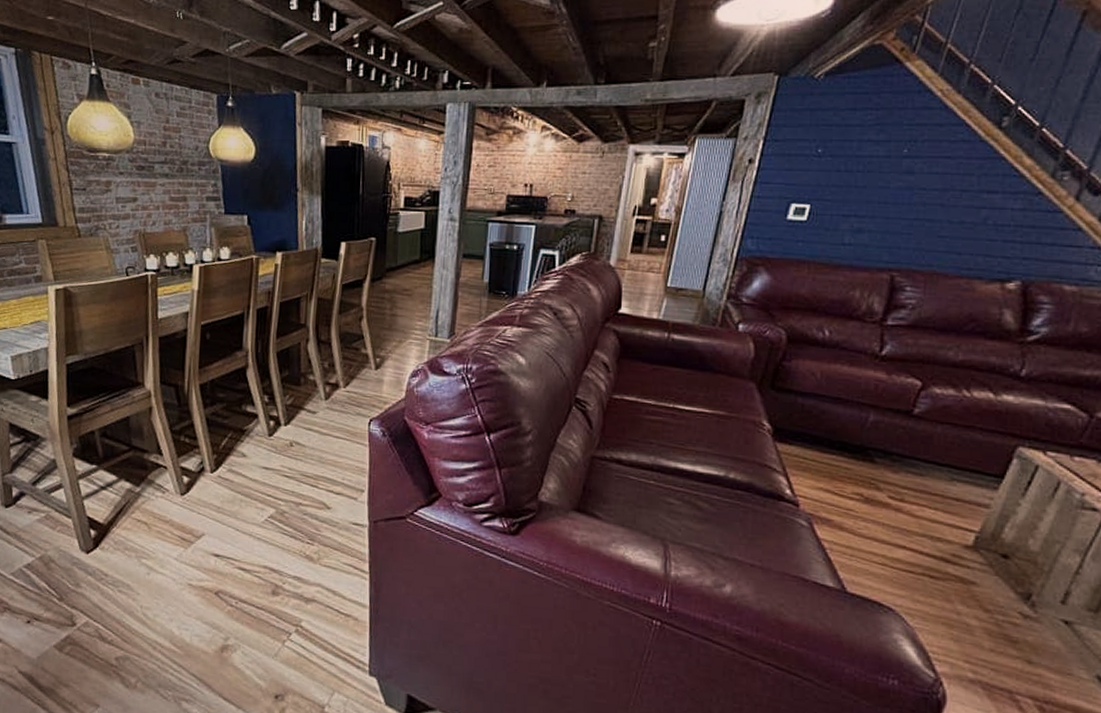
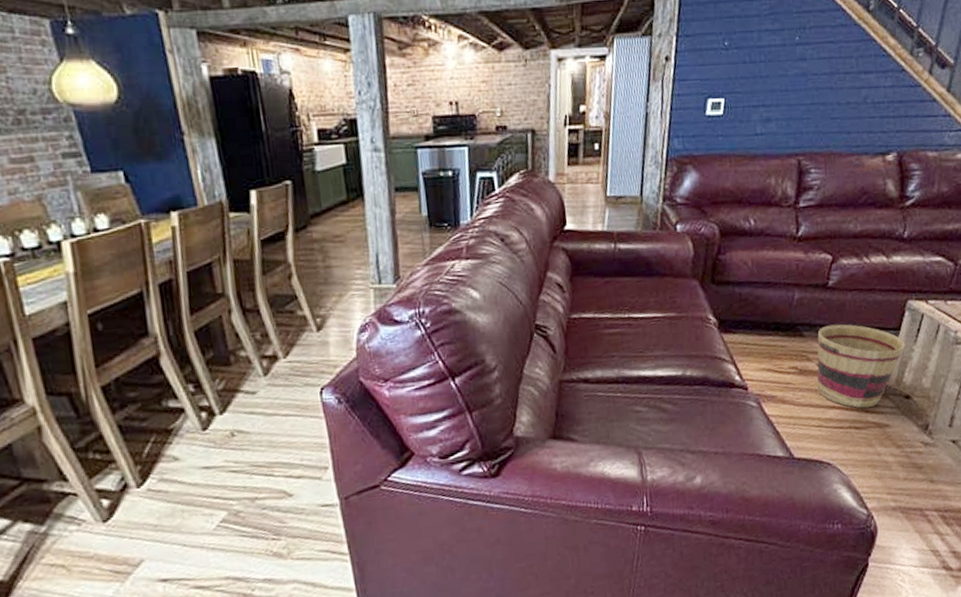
basket: none [885,456,1009,557] -> present [817,324,906,408]

